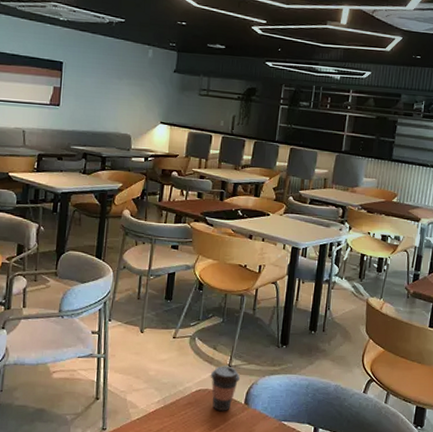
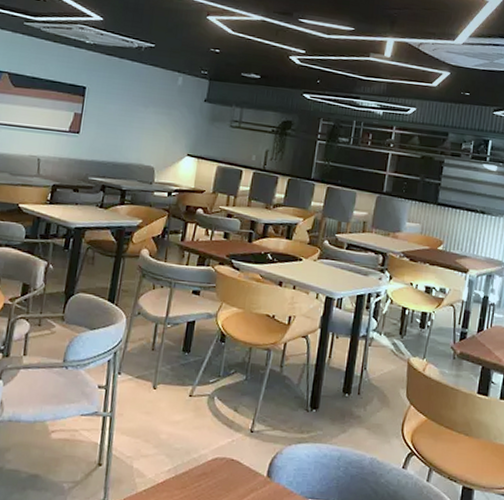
coffee cup: present [210,366,241,411] -> none [229,430,264,485]

